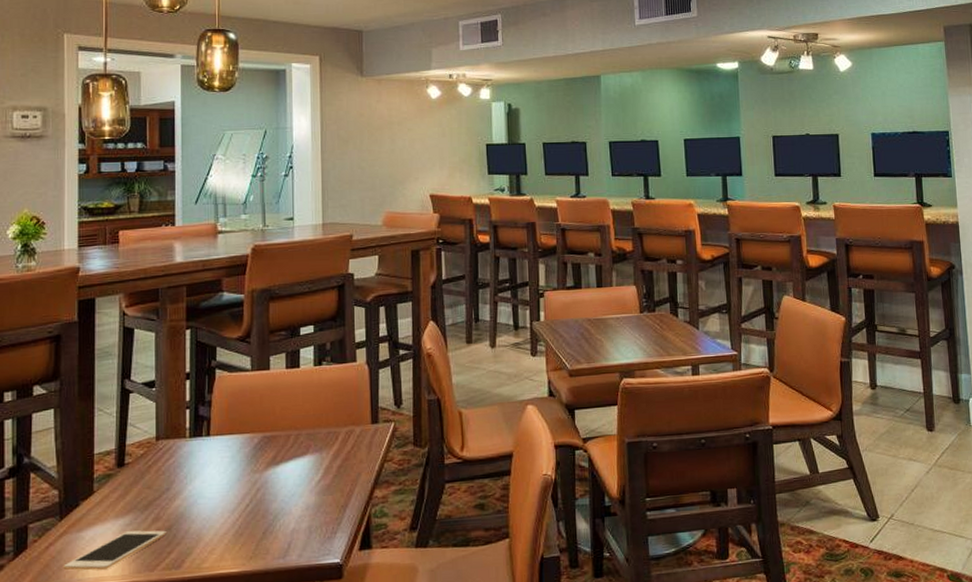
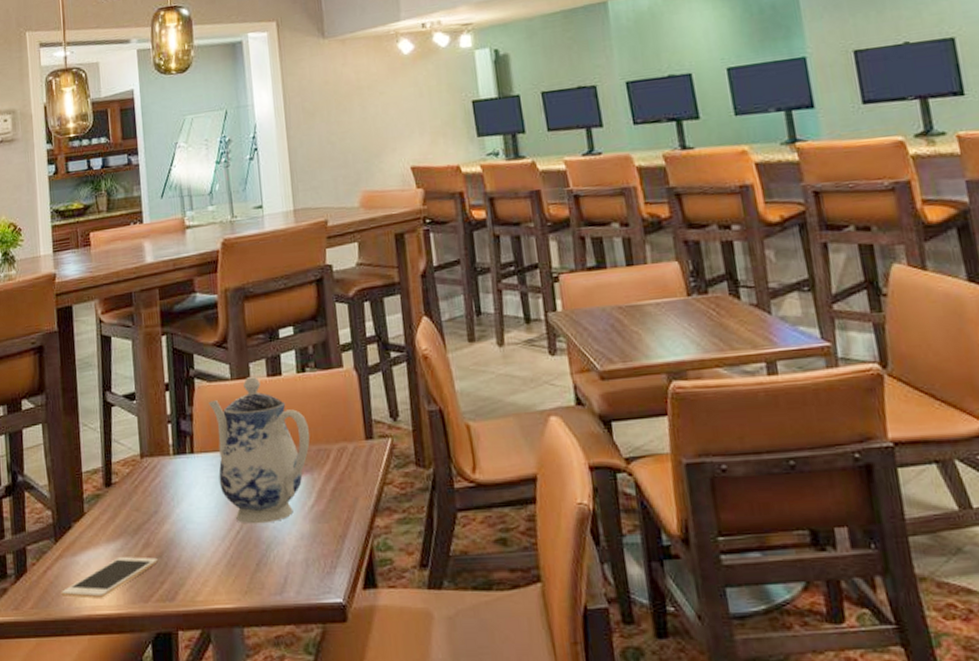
teapot: none [228,368,322,498] -> present [208,377,311,524]

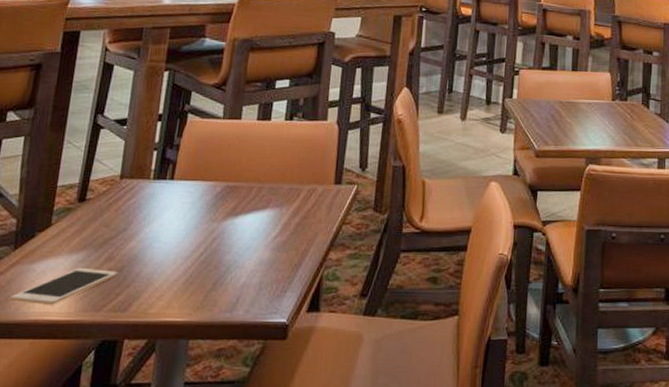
teapot: present [208,377,311,524] -> none [192,118,287,249]

